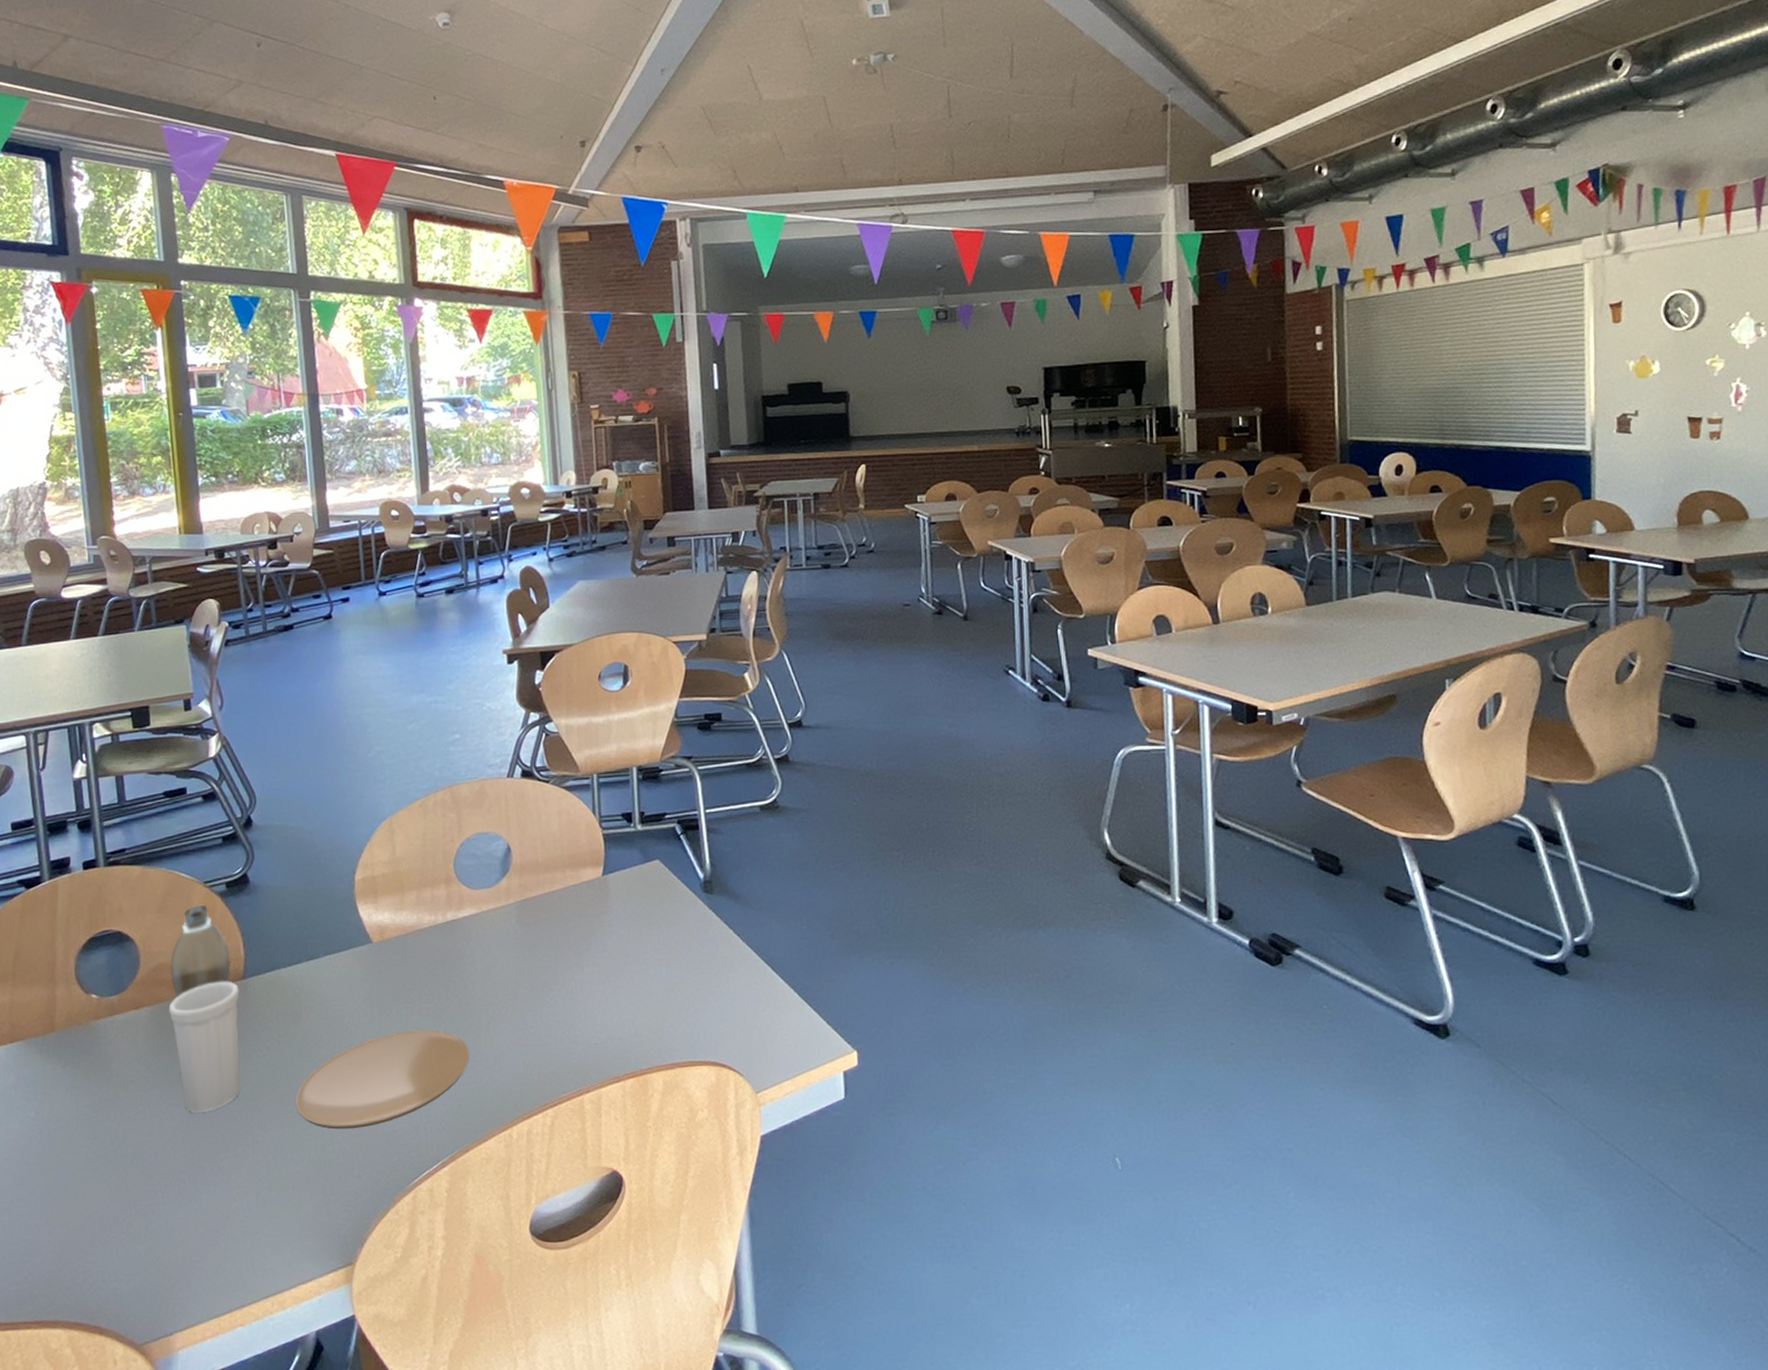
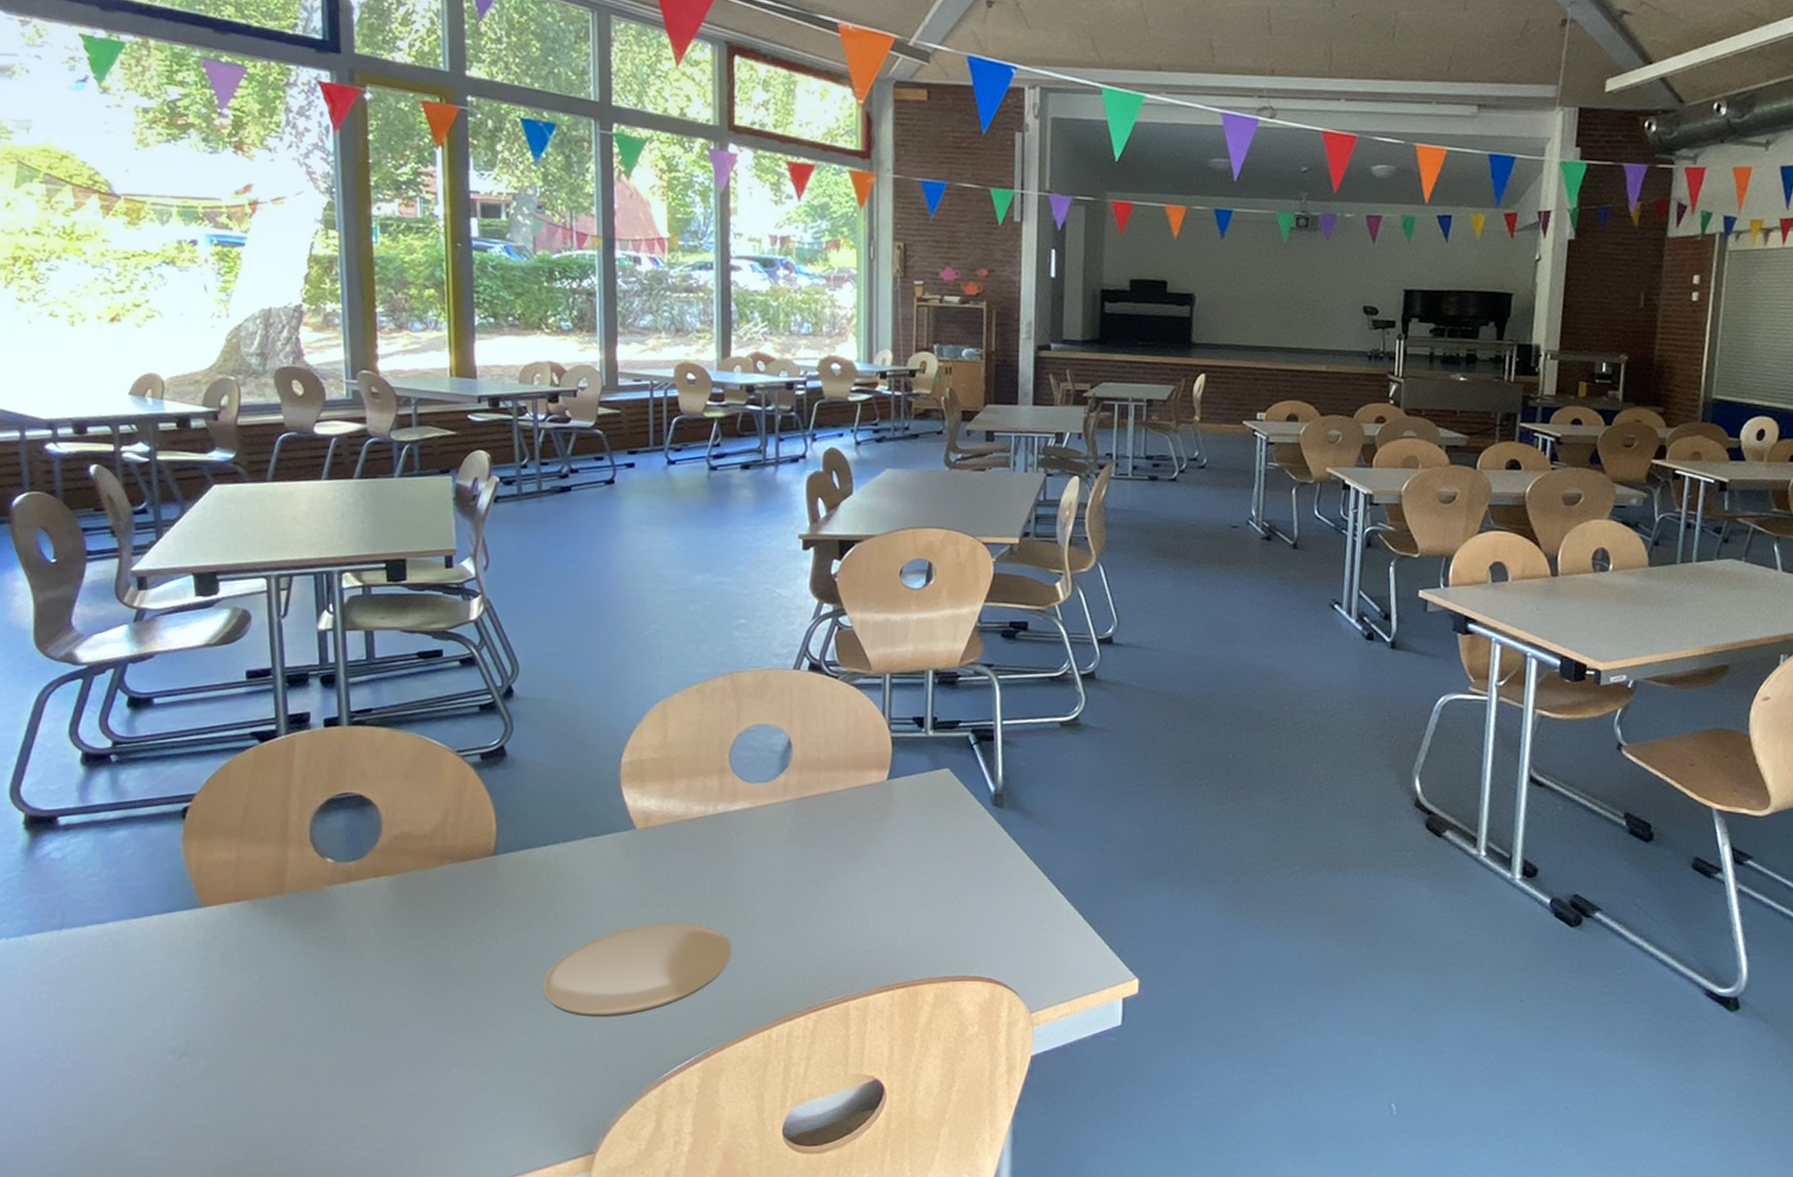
cup: present [168,981,240,1113] -> none [410,855,489,989]
bottle: present [170,905,231,998] -> none [414,775,481,869]

